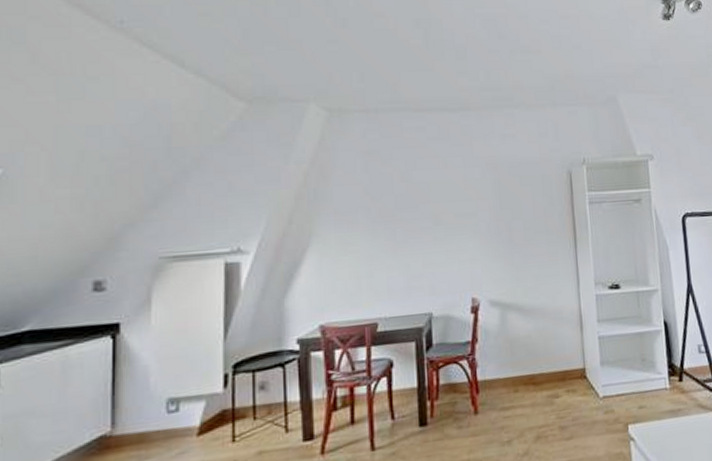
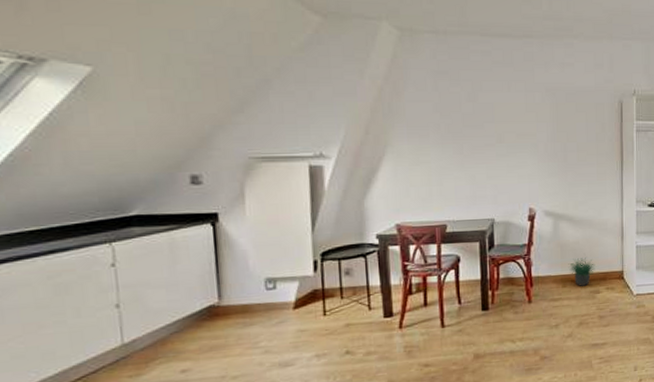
potted plant: none [519,354,552,390] -> present [568,258,596,286]

